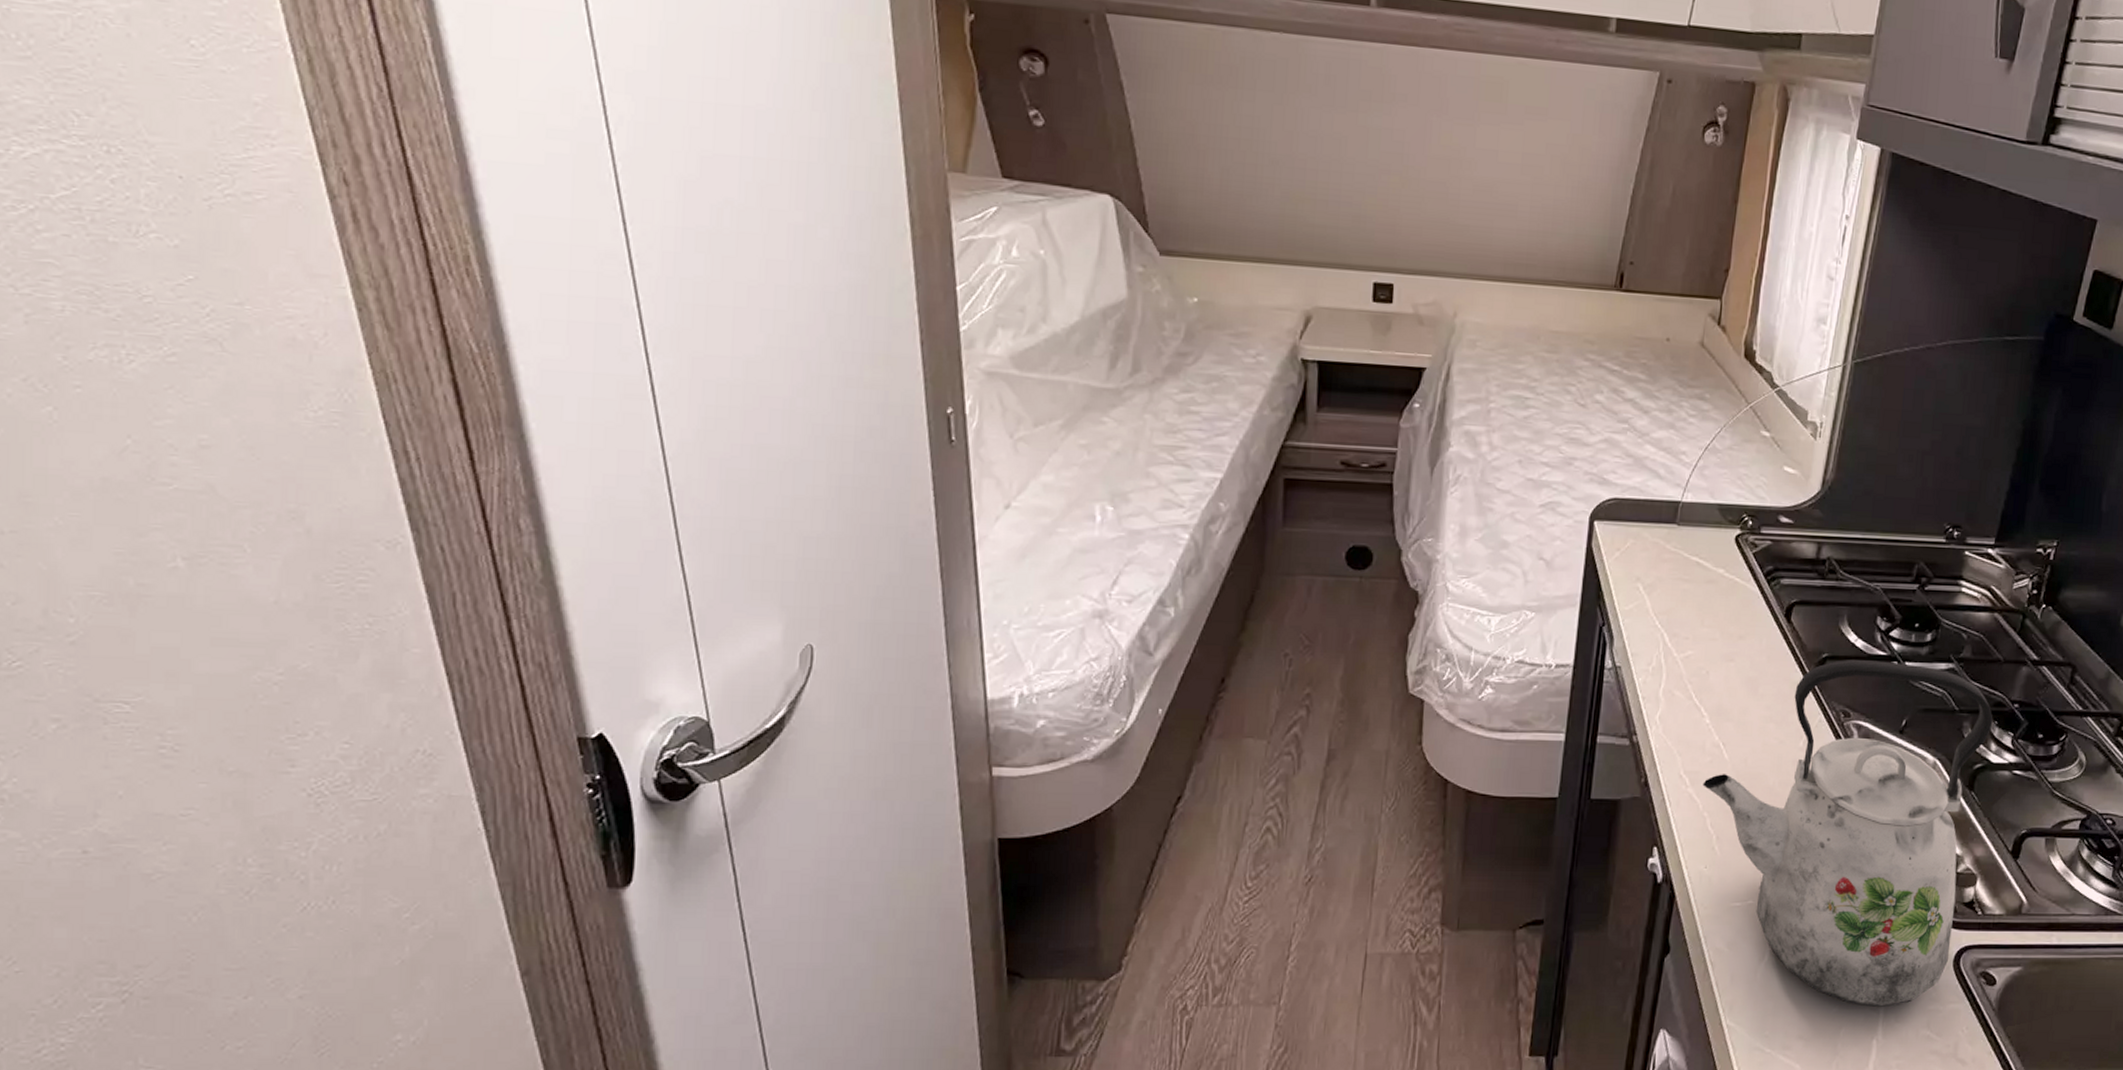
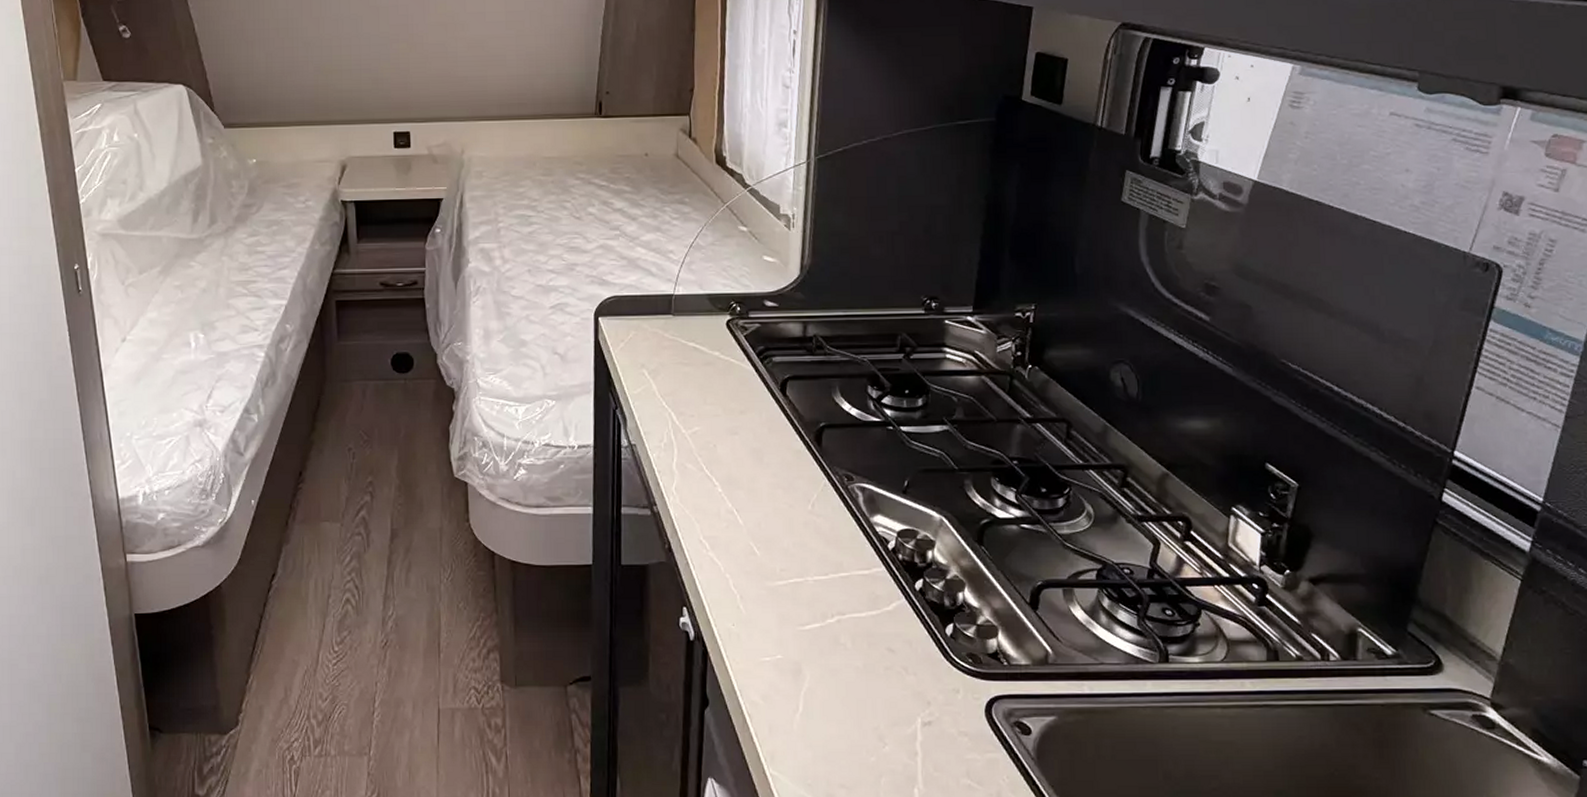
kettle: present [1702,660,1993,1008] -> none [722,427,994,757]

